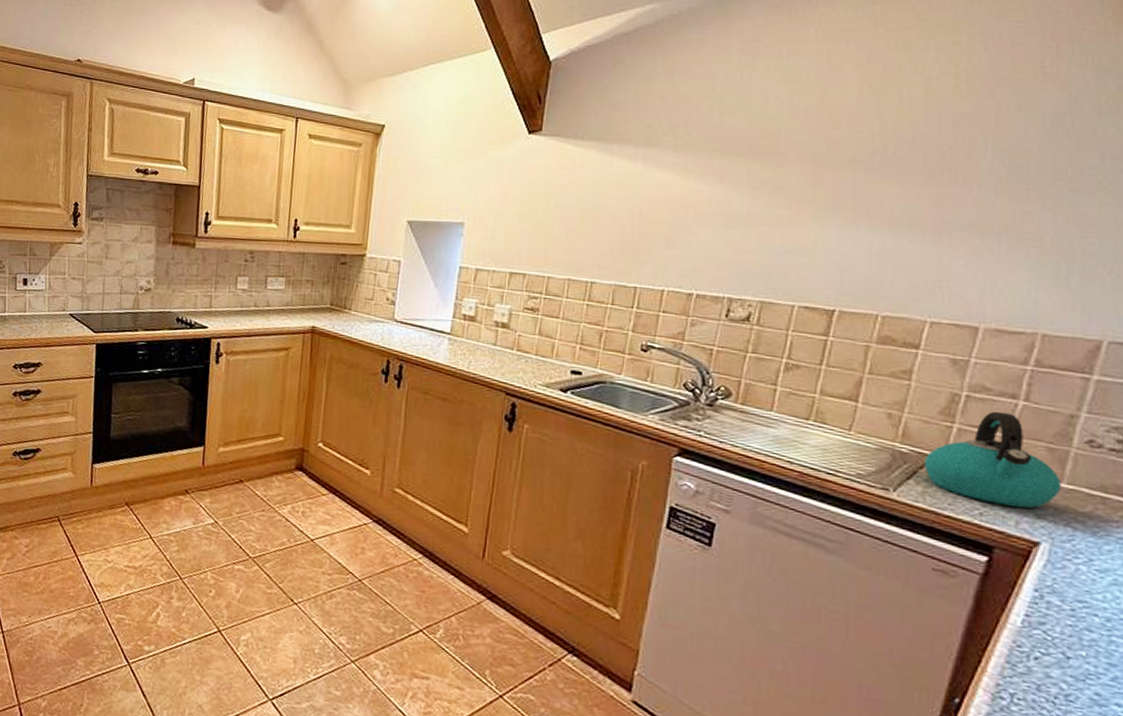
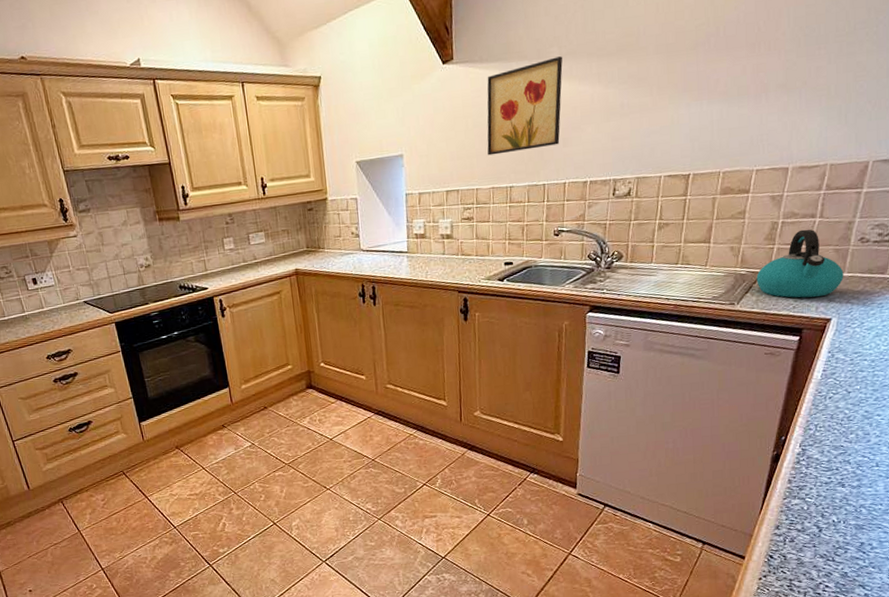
wall art: none [568,147,677,245] -> present [487,56,563,156]

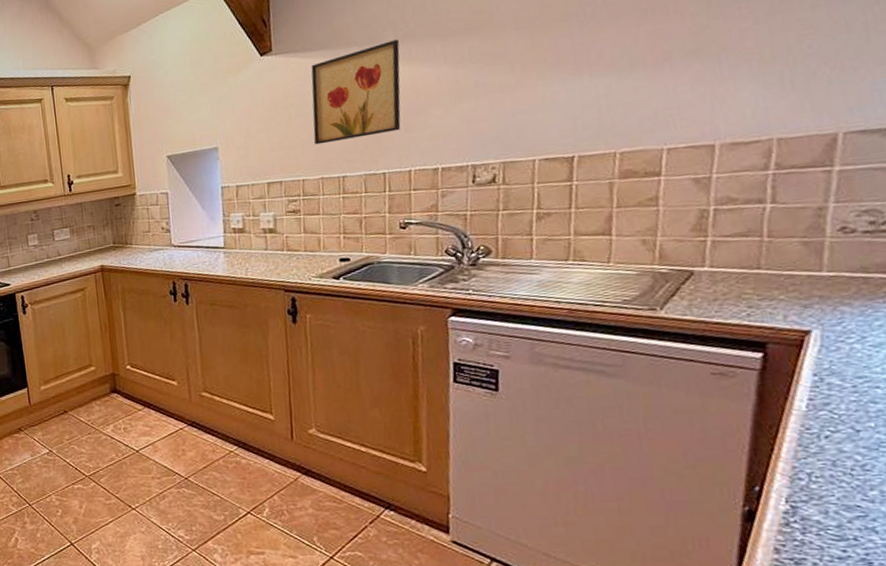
kettle: present [756,229,844,298] -> none [684,217,823,303]

